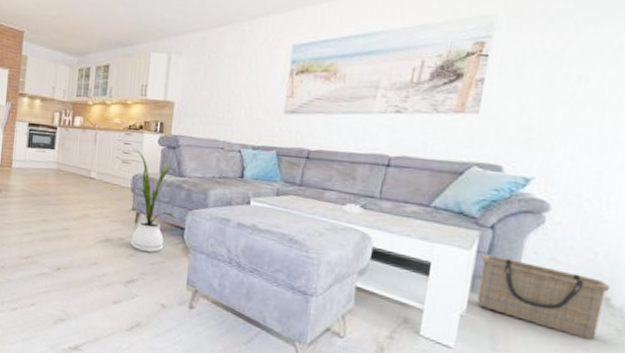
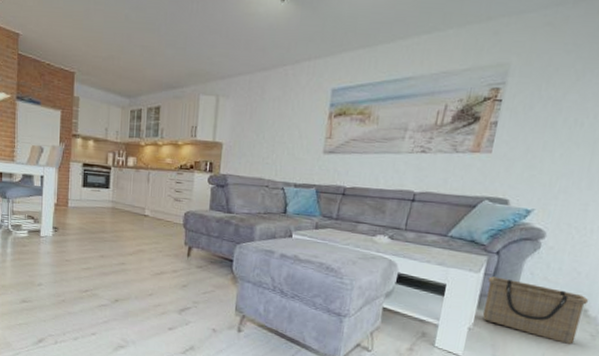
house plant: present [128,148,177,253] -> none [181,186,226,283]

